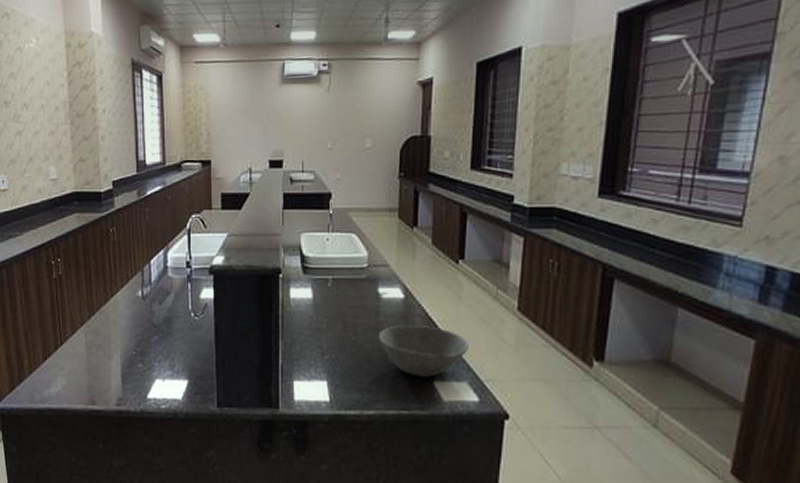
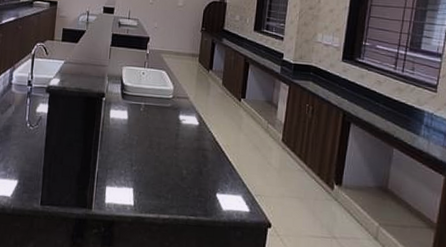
bowl: present [378,325,469,377] -> none [176,146,245,190]

